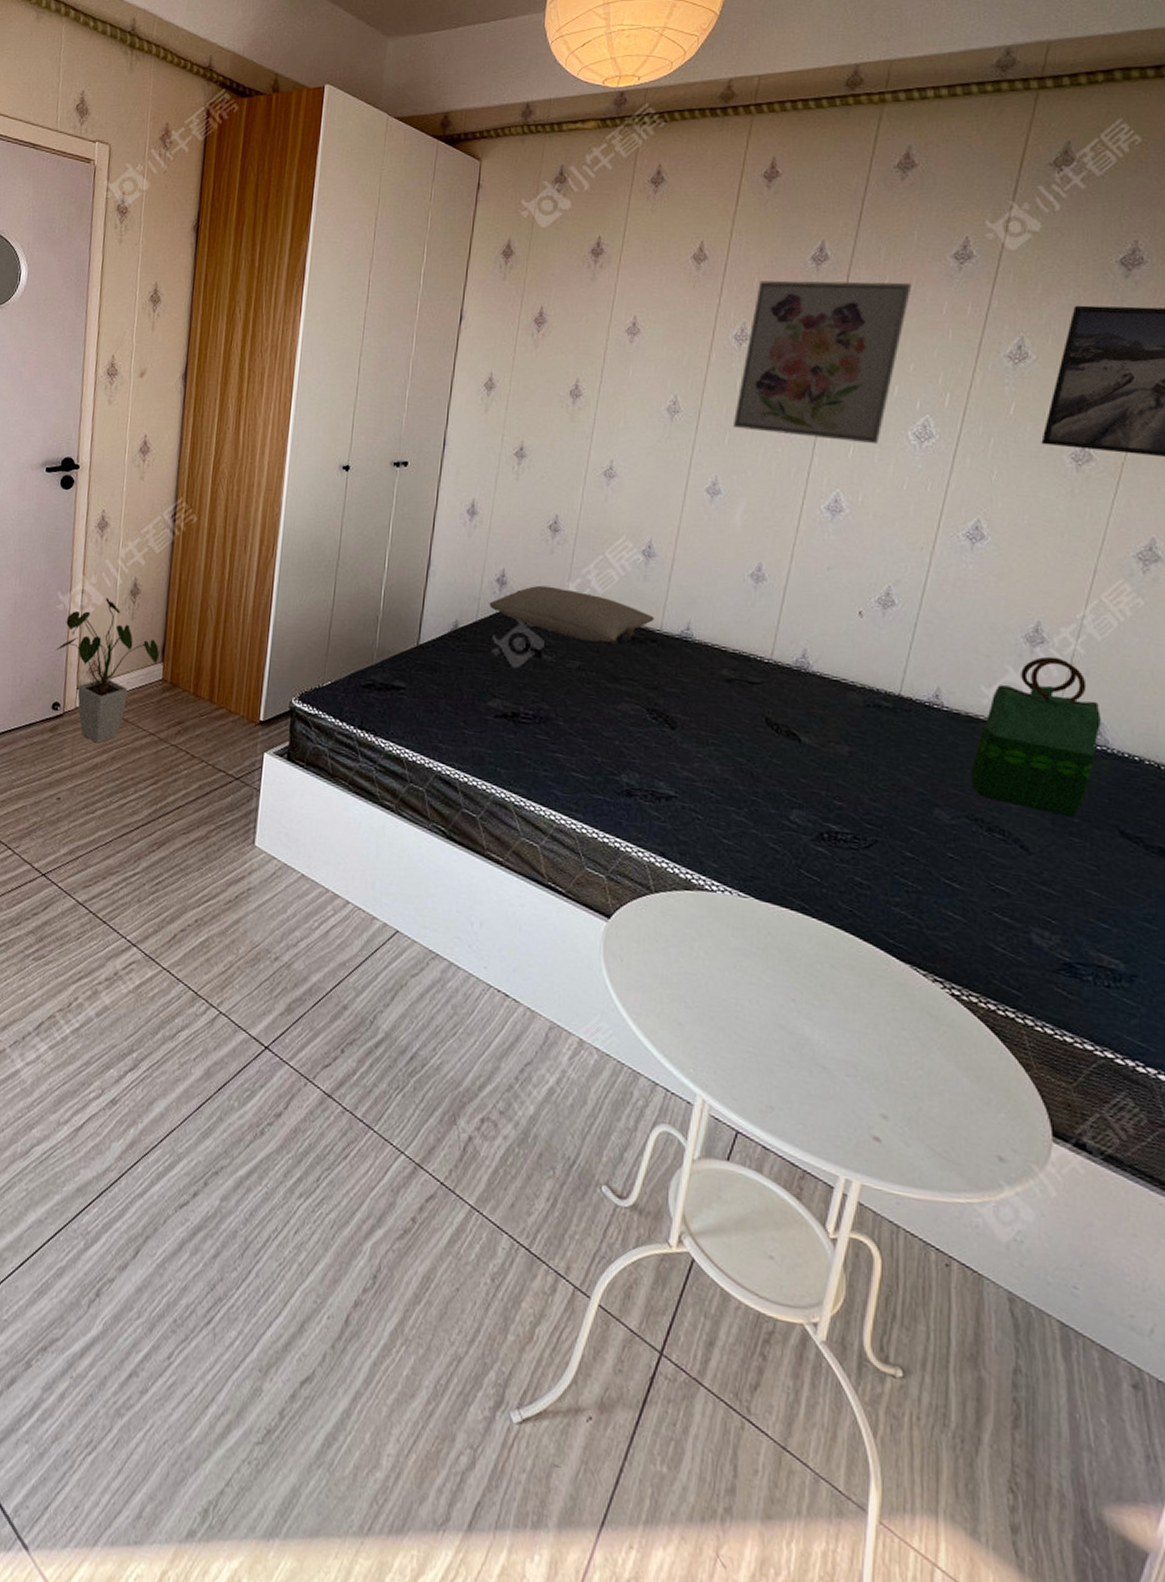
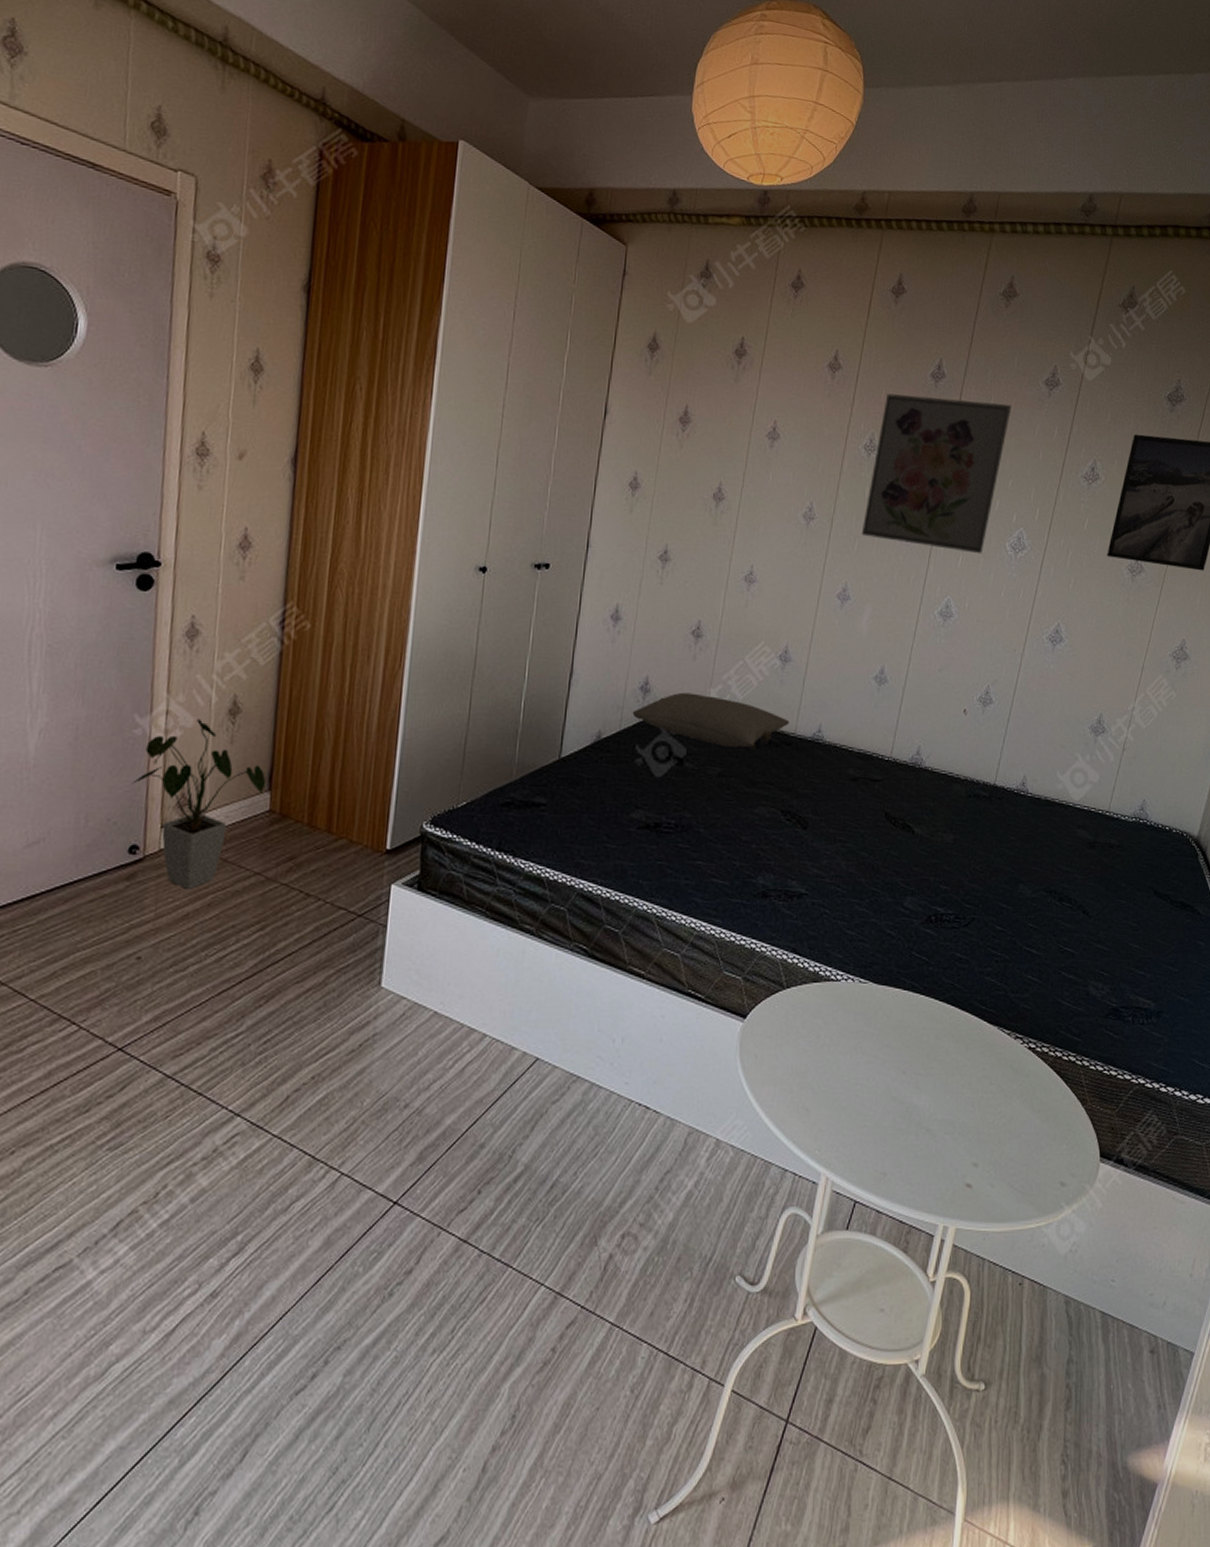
tote bag: present [970,656,1101,816] -> none [1047,744,1143,882]

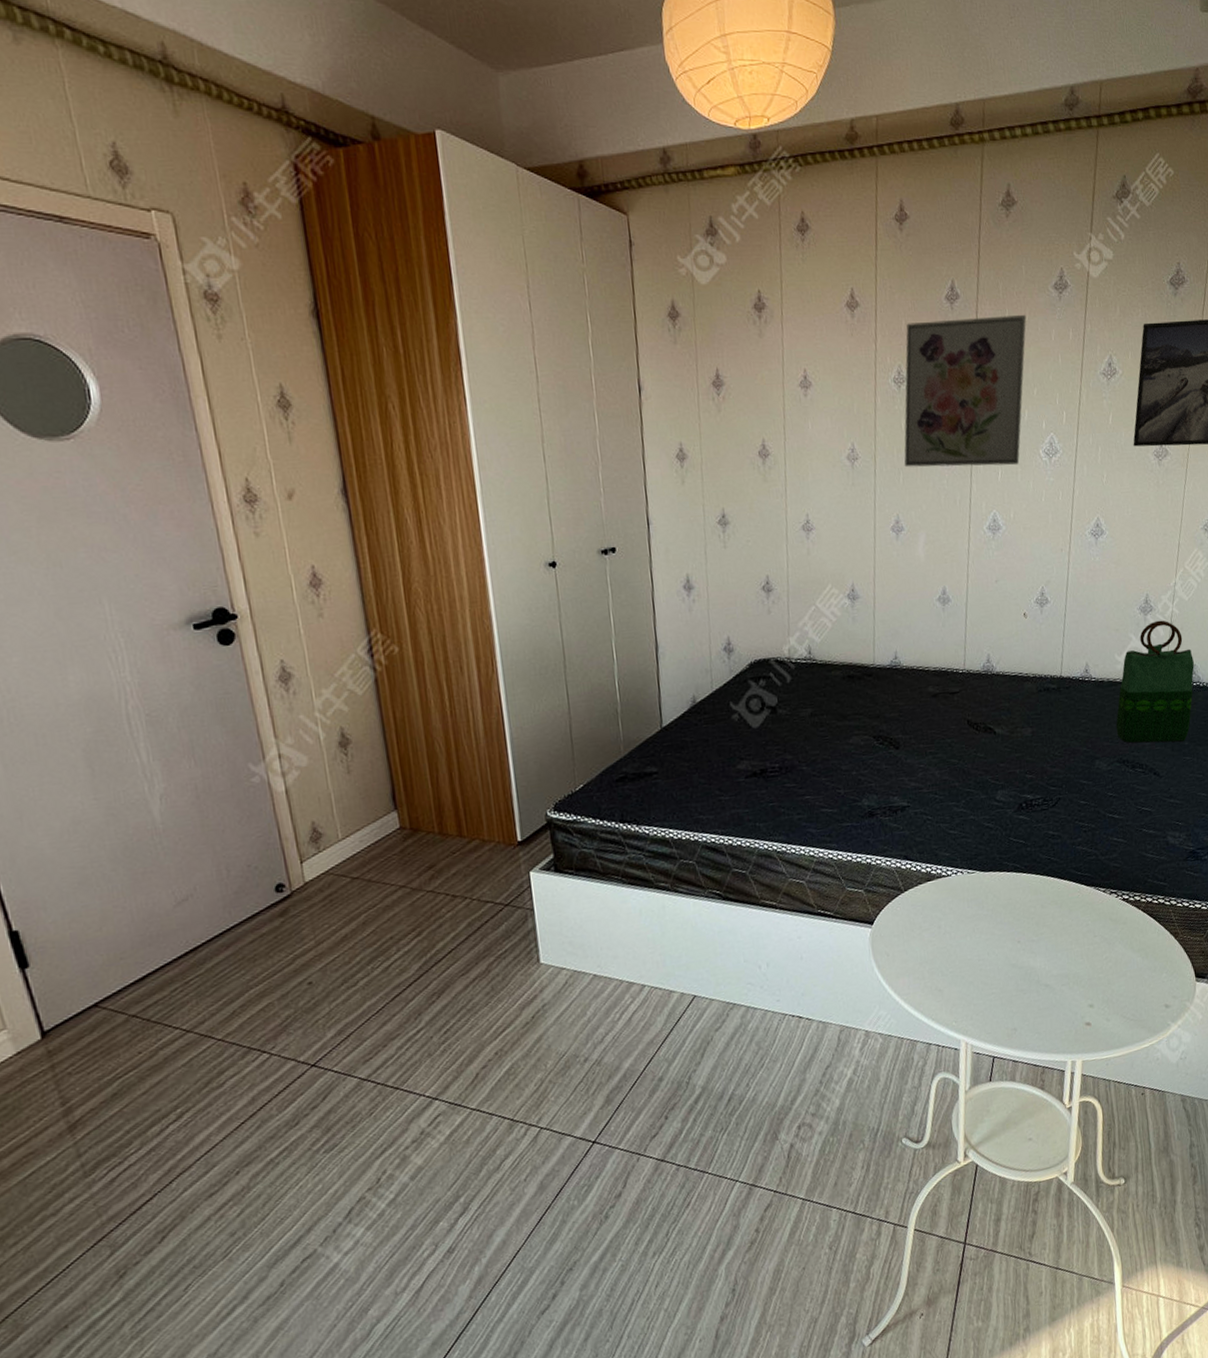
house plant: present [131,718,267,889] -> none [262,756,391,914]
pillow: present [632,692,790,750] -> none [721,644,867,689]
tote bag: none [1047,744,1143,882] -> present [1116,620,1194,743]

